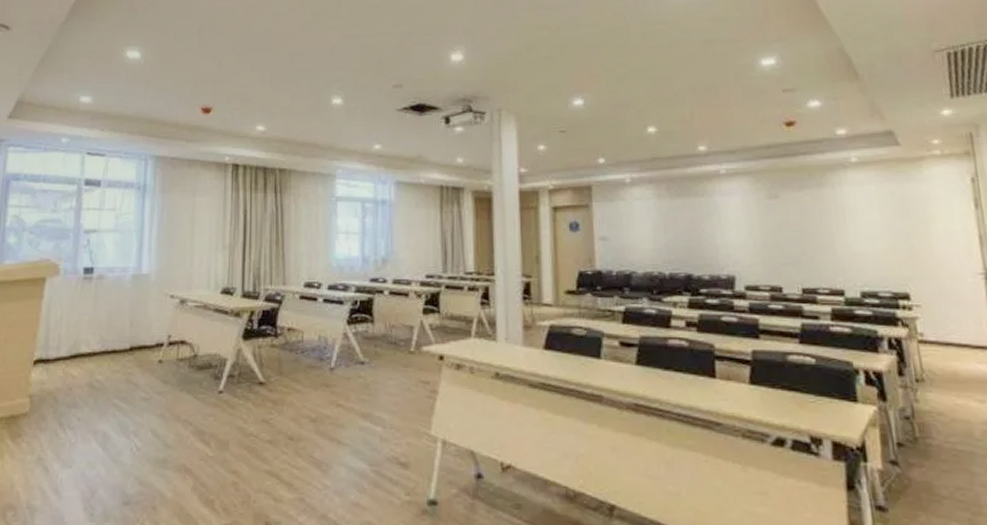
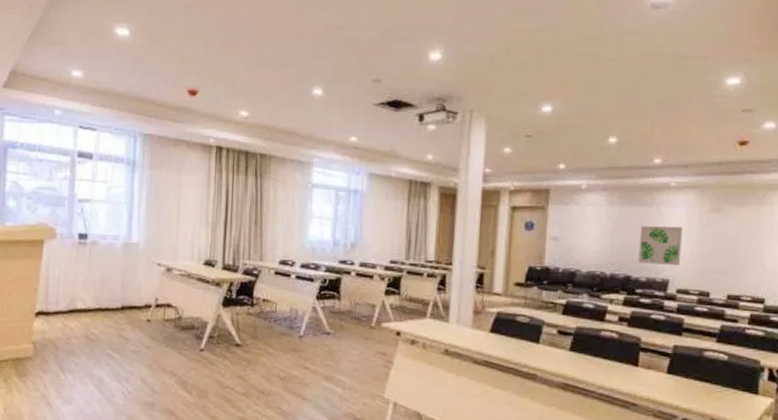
wall art: none [695,216,744,260] -> present [638,225,683,266]

